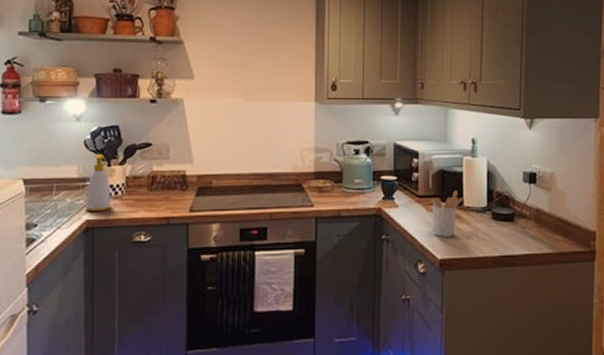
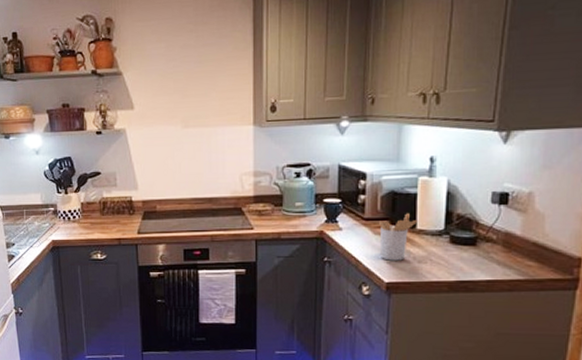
soap bottle: present [85,154,112,212] -> none [50,183,72,234]

